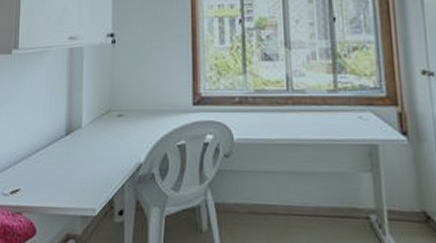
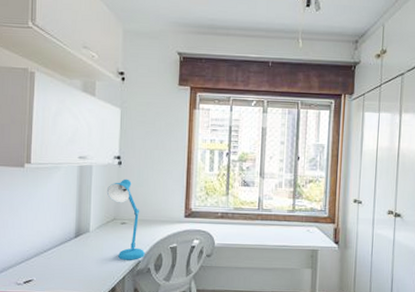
desk lamp: none [99,60,147,163] -> present [106,179,145,260]

